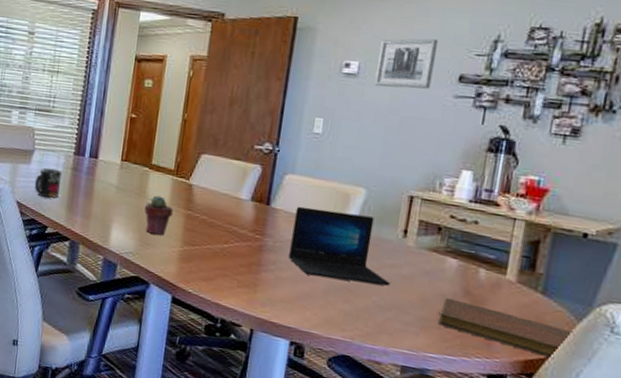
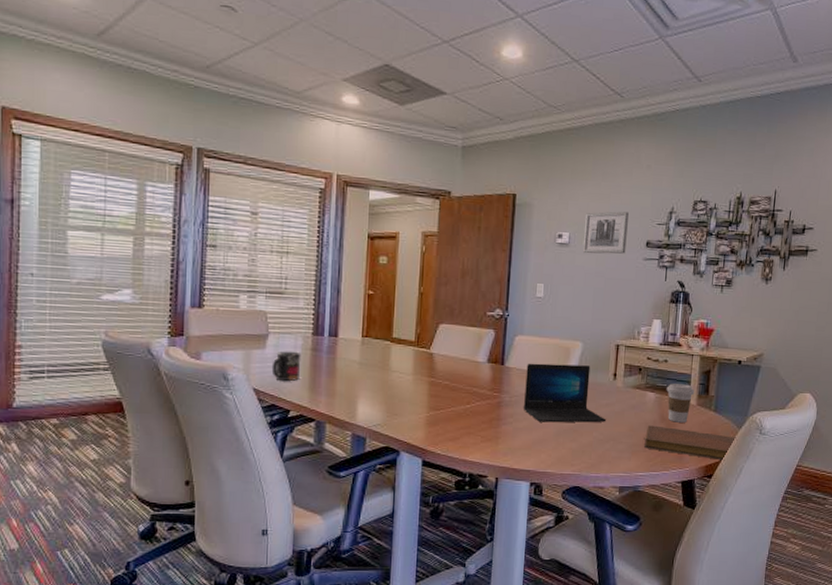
potted succulent: present [144,195,173,236] -> none [388,367,417,404]
coffee cup: none [474,251,516,302] -> present [666,383,695,423]

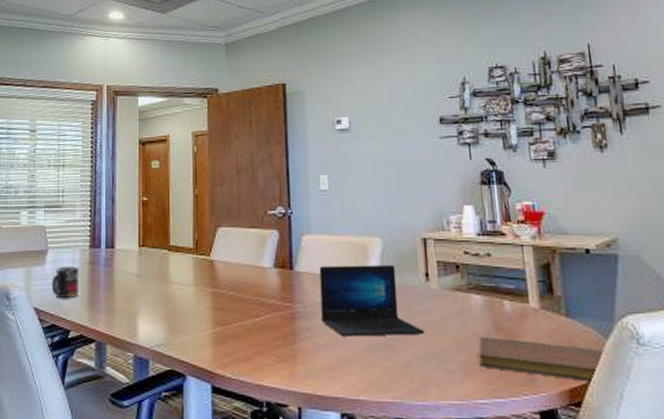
wall art: present [582,211,629,254] -> none [364,88,417,138]
coffee cup: present [666,383,695,423] -> none [495,282,535,332]

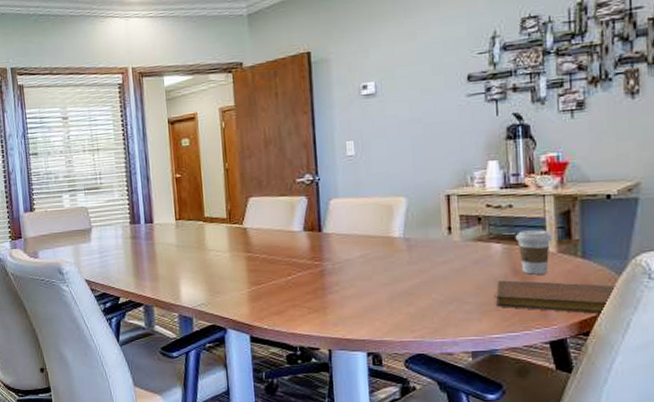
mug: present [51,266,80,298] -> none [98,241,125,270]
laptop: present [319,265,425,337] -> none [346,222,446,288]
coffee cup: none [495,282,535,332] -> present [515,230,553,275]

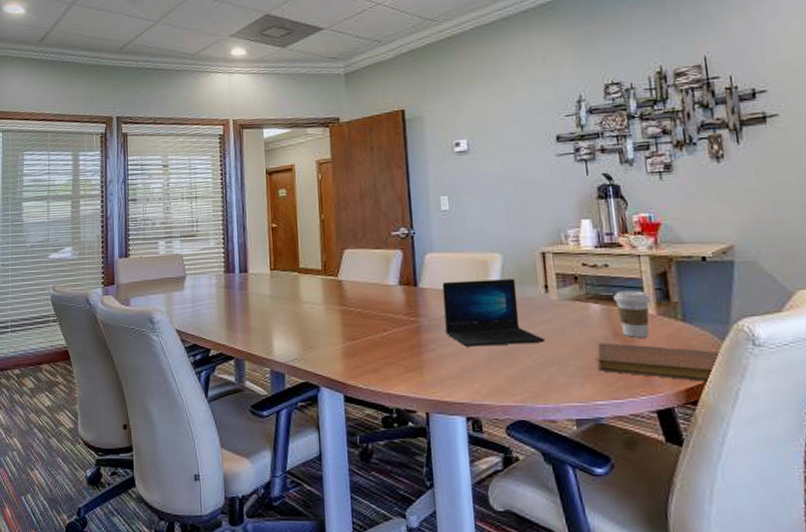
laptop: none [346,222,446,288] -> present [442,279,546,347]

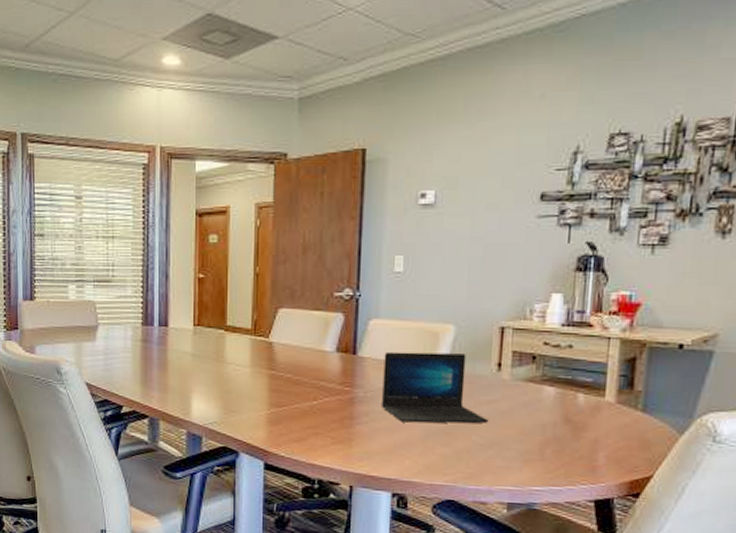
notebook: present [597,343,723,383] -> none [541,428,678,476]
coffee cup: present [613,291,652,338] -> none [571,375,614,426]

